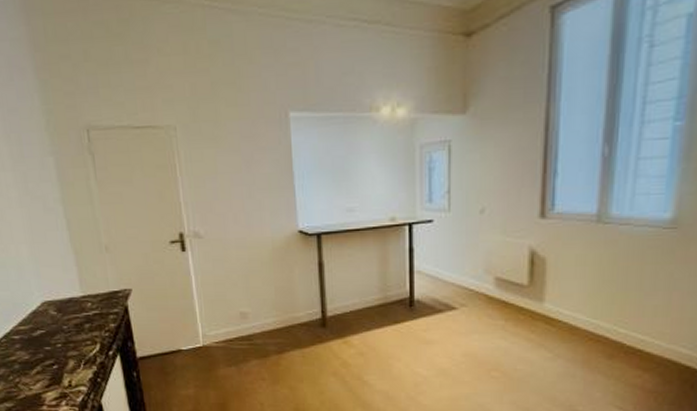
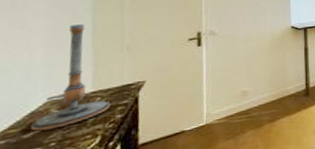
candlestick: none [36,218,103,331] -> present [31,24,111,132]

